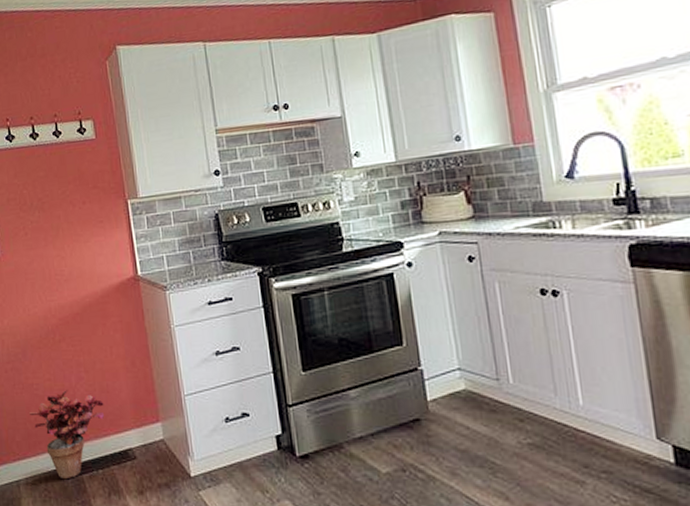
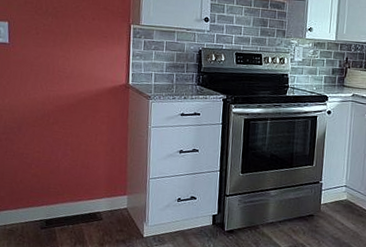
potted plant: present [30,390,105,480] -> none [16,162,83,230]

